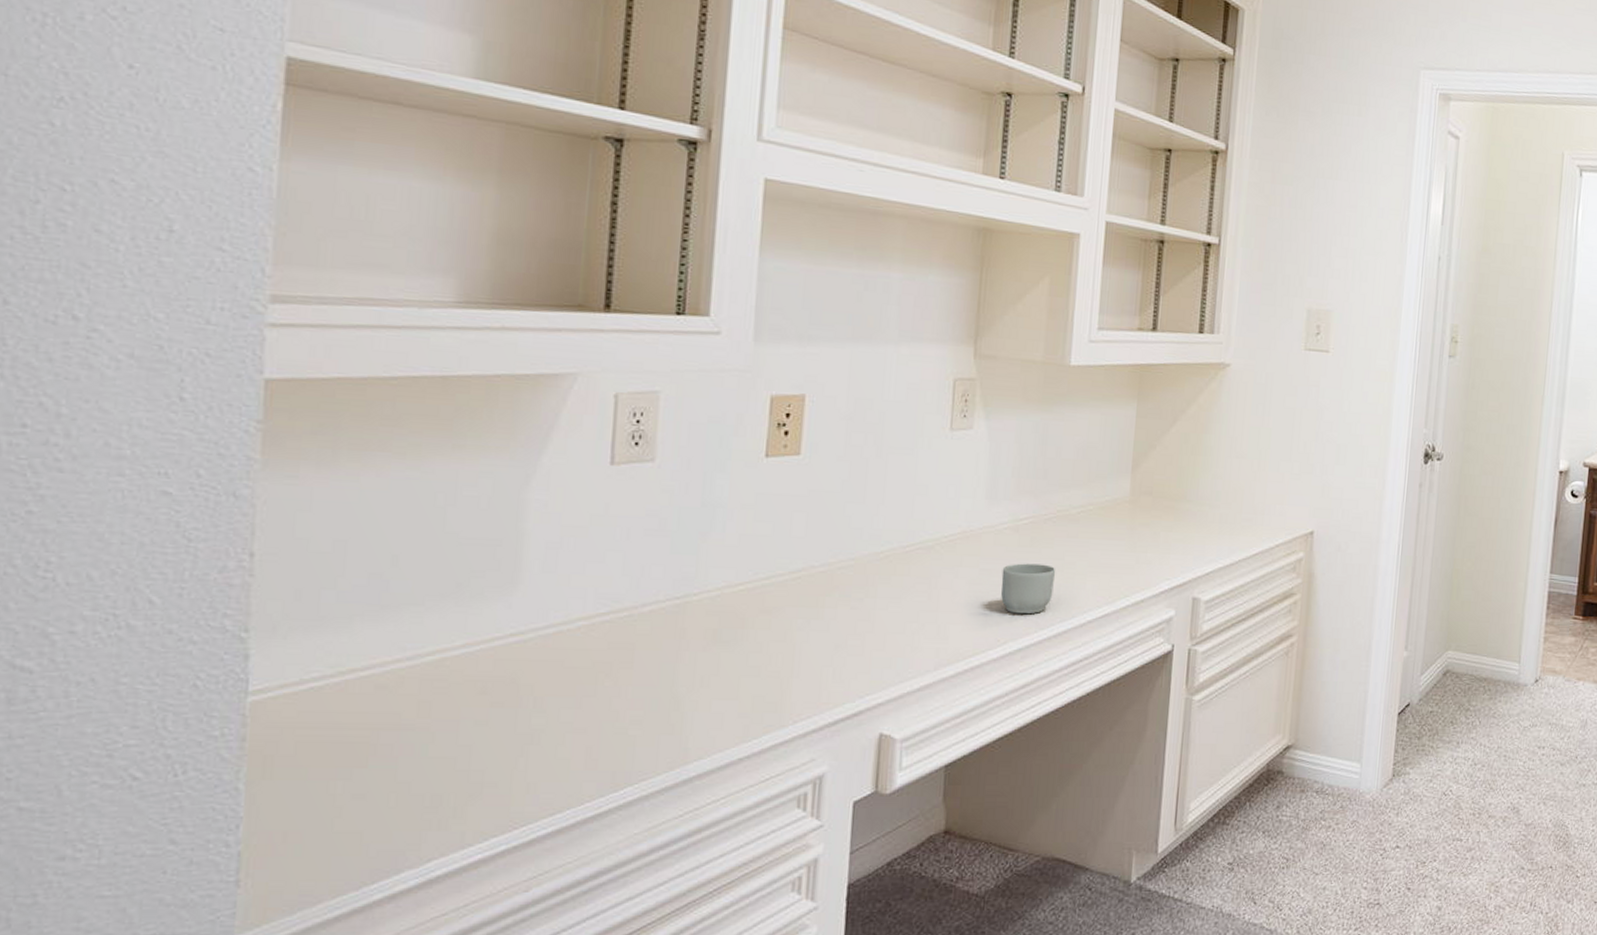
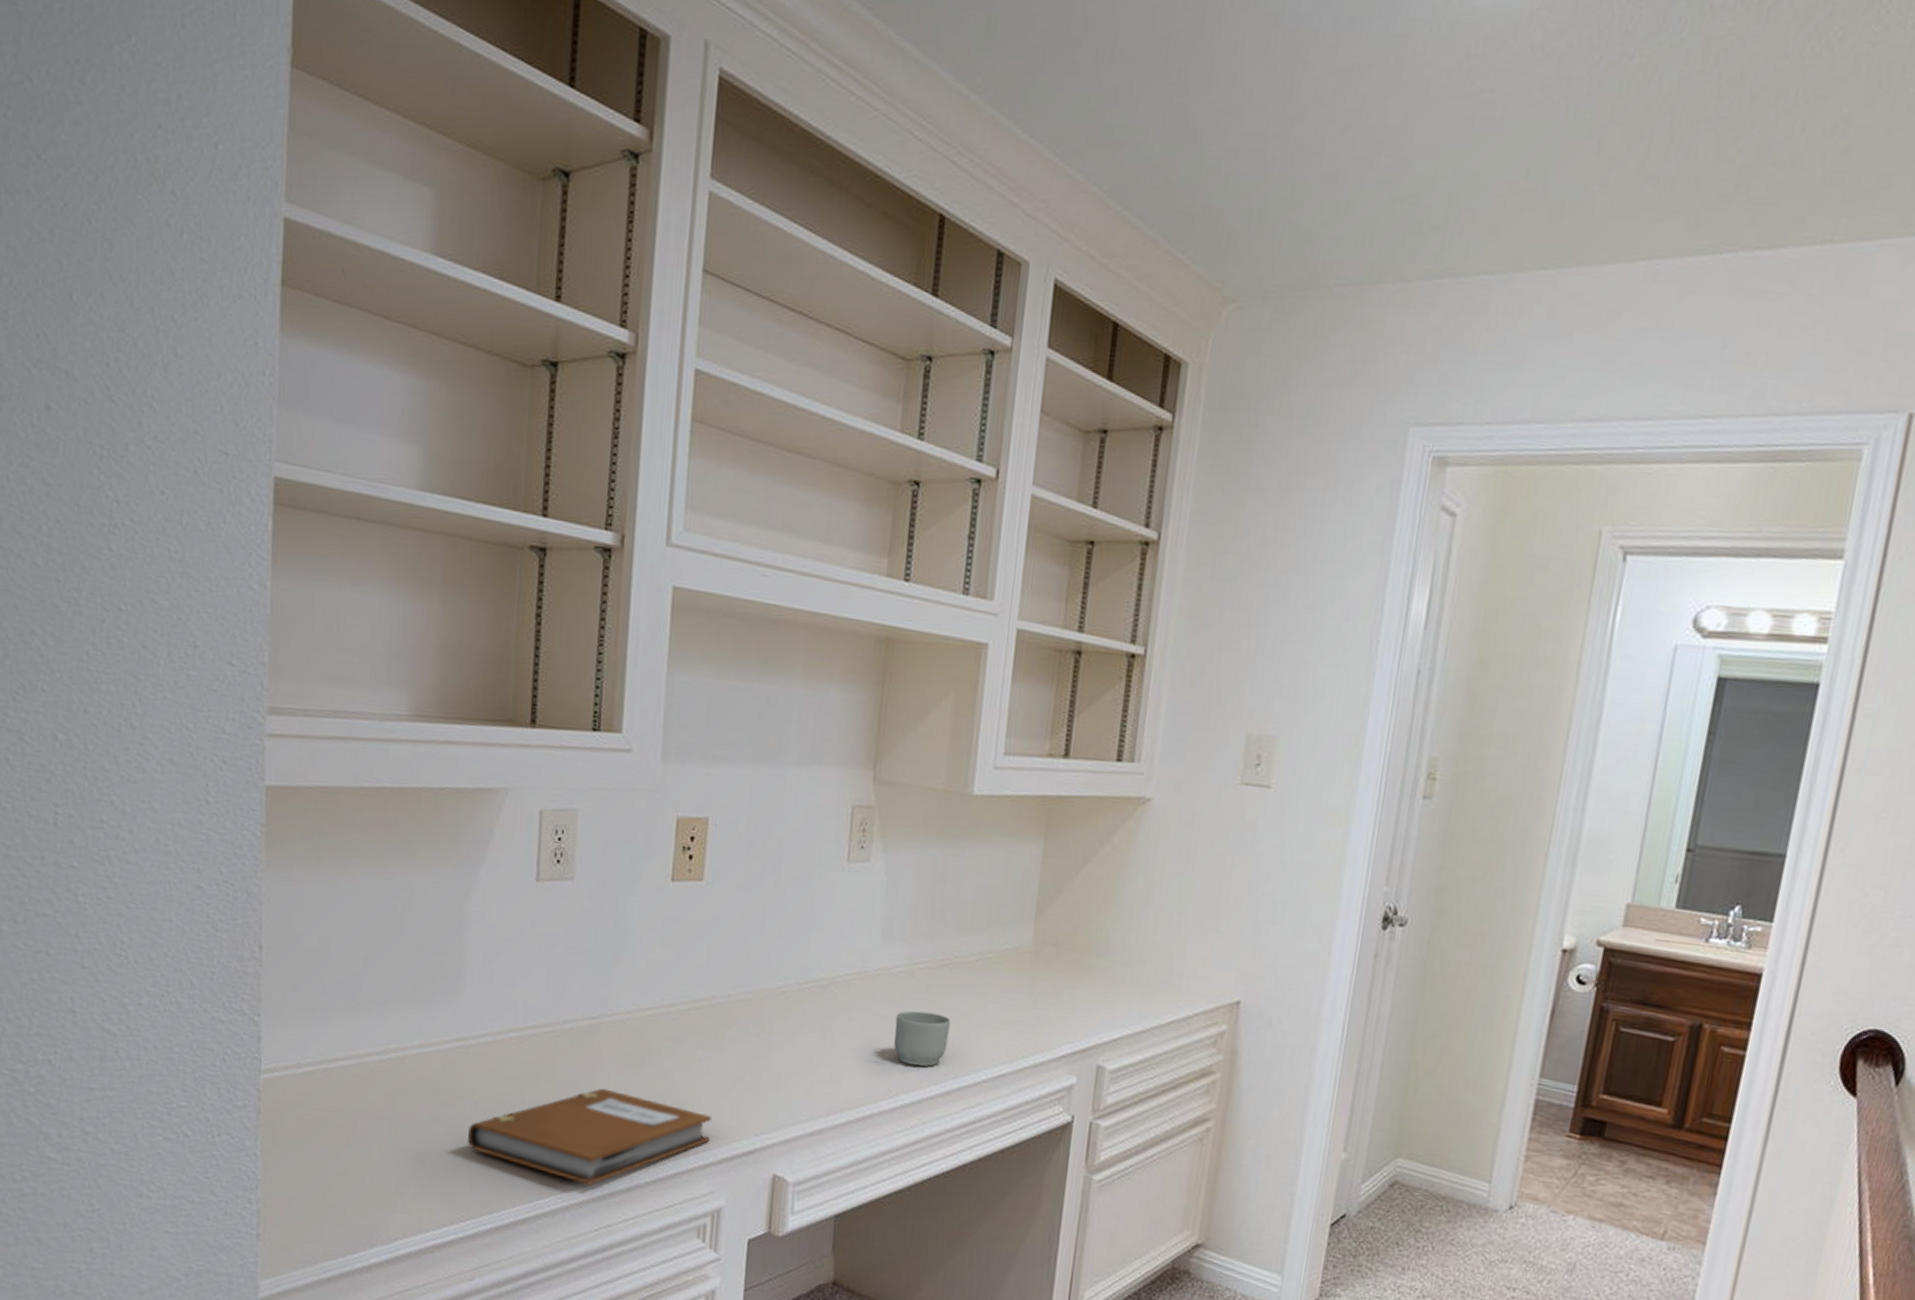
notebook: none [524,668,812,770] -> present [468,1088,712,1185]

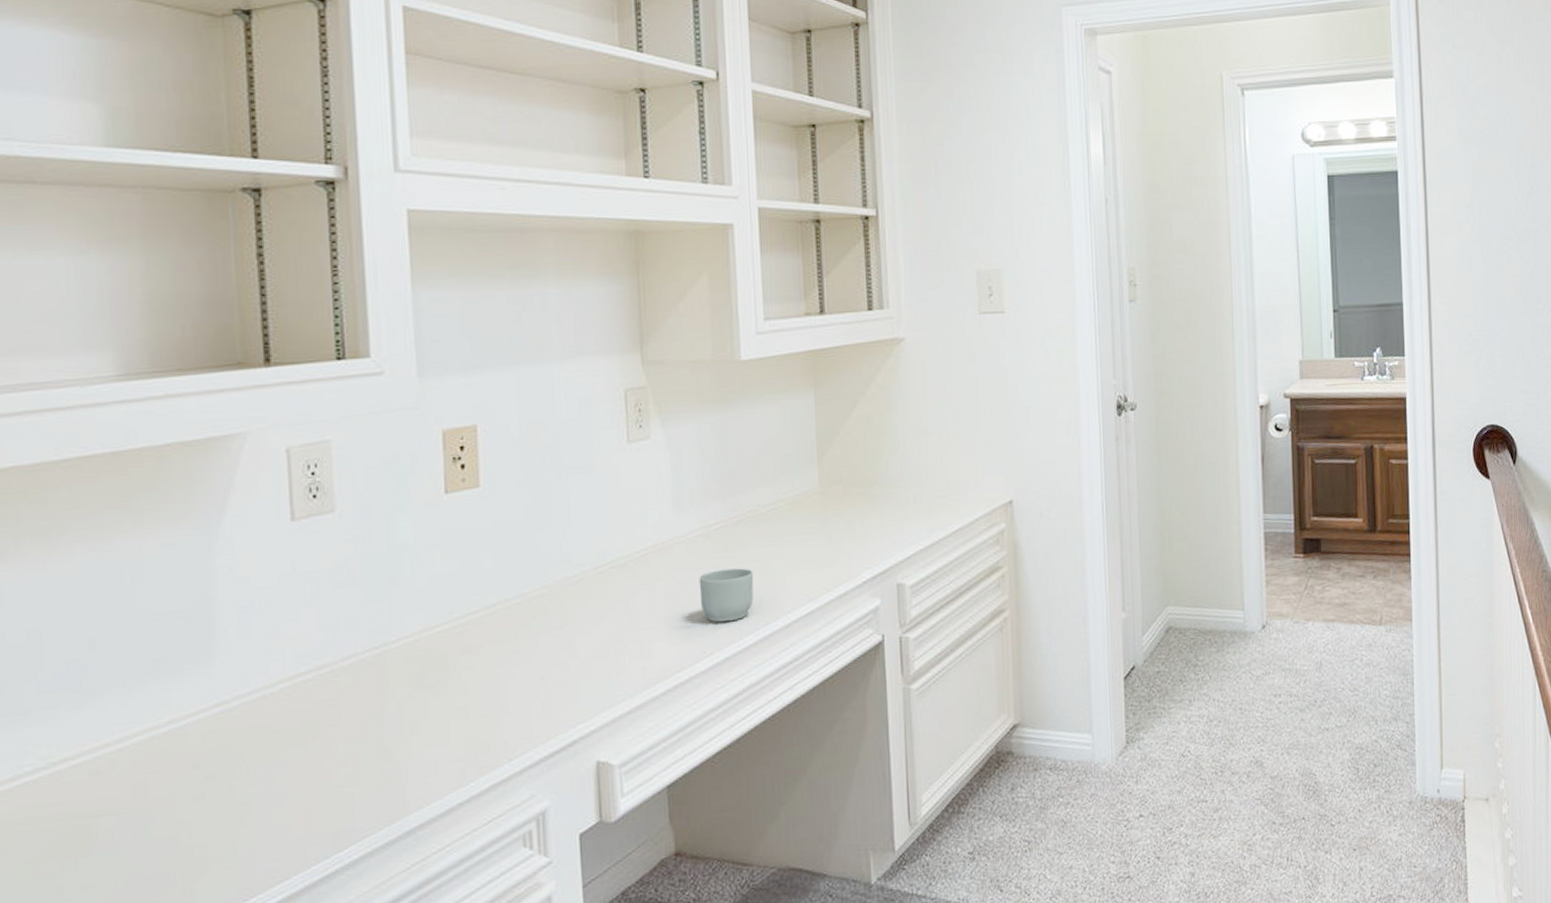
notebook: present [468,1088,712,1185] -> none [242,717,523,824]

